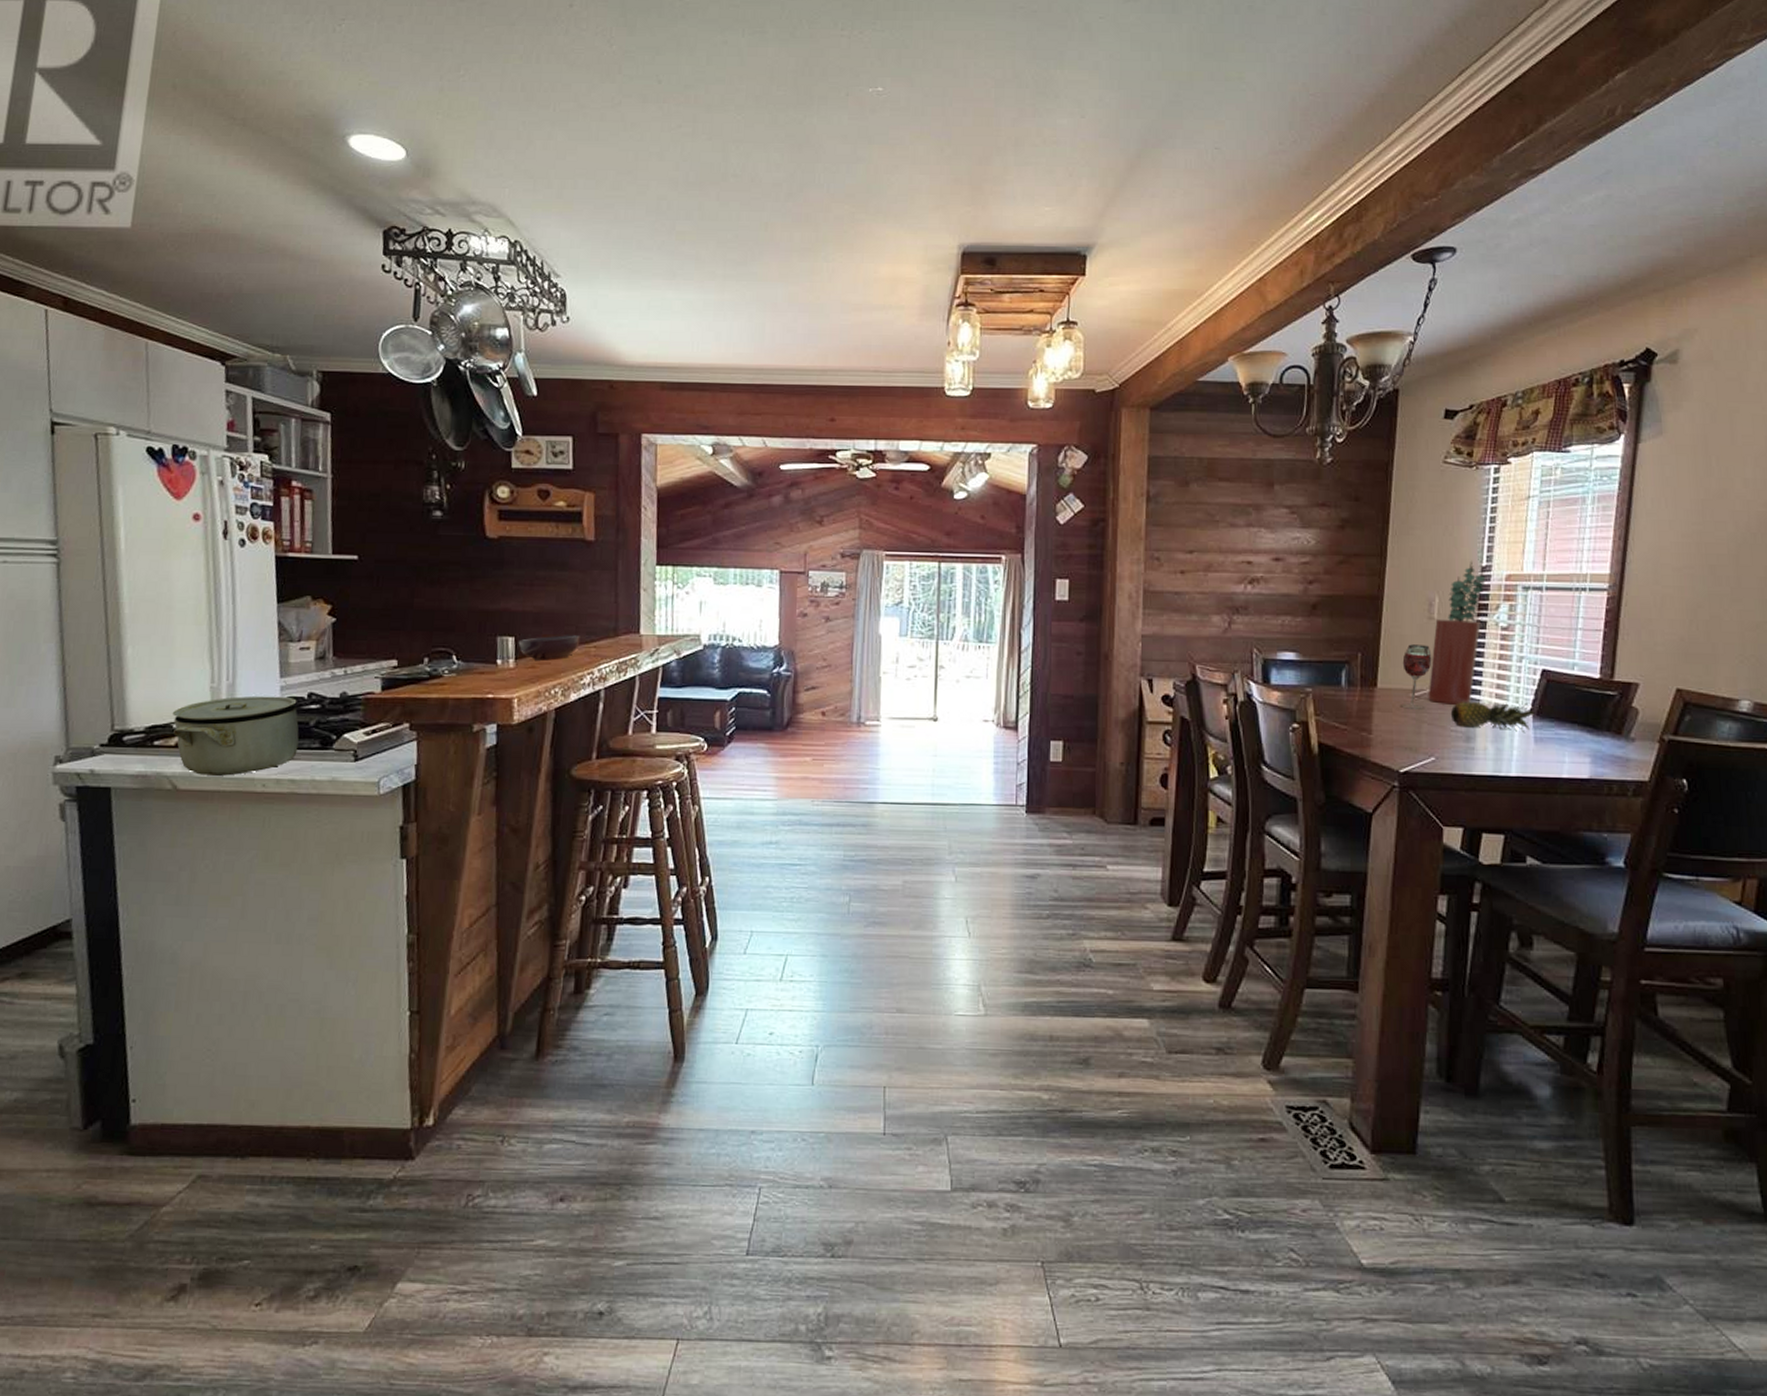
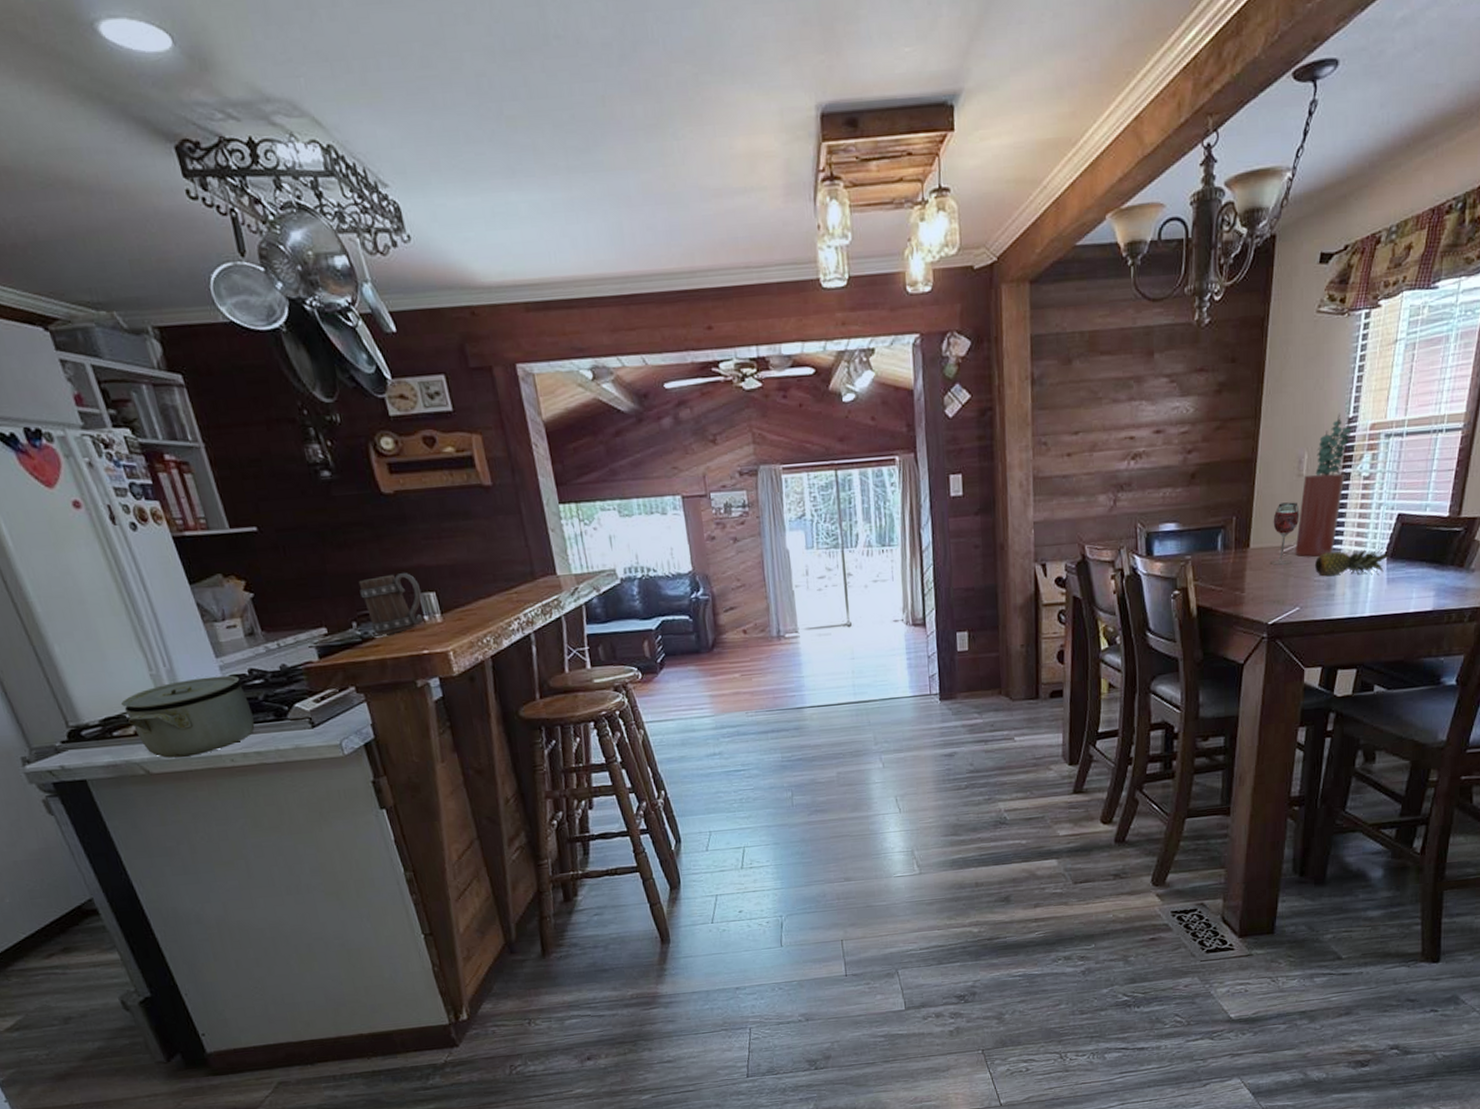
beer mug: none [440,615,501,675] -> present [358,573,424,636]
bowl: present [518,635,580,662] -> none [440,583,501,614]

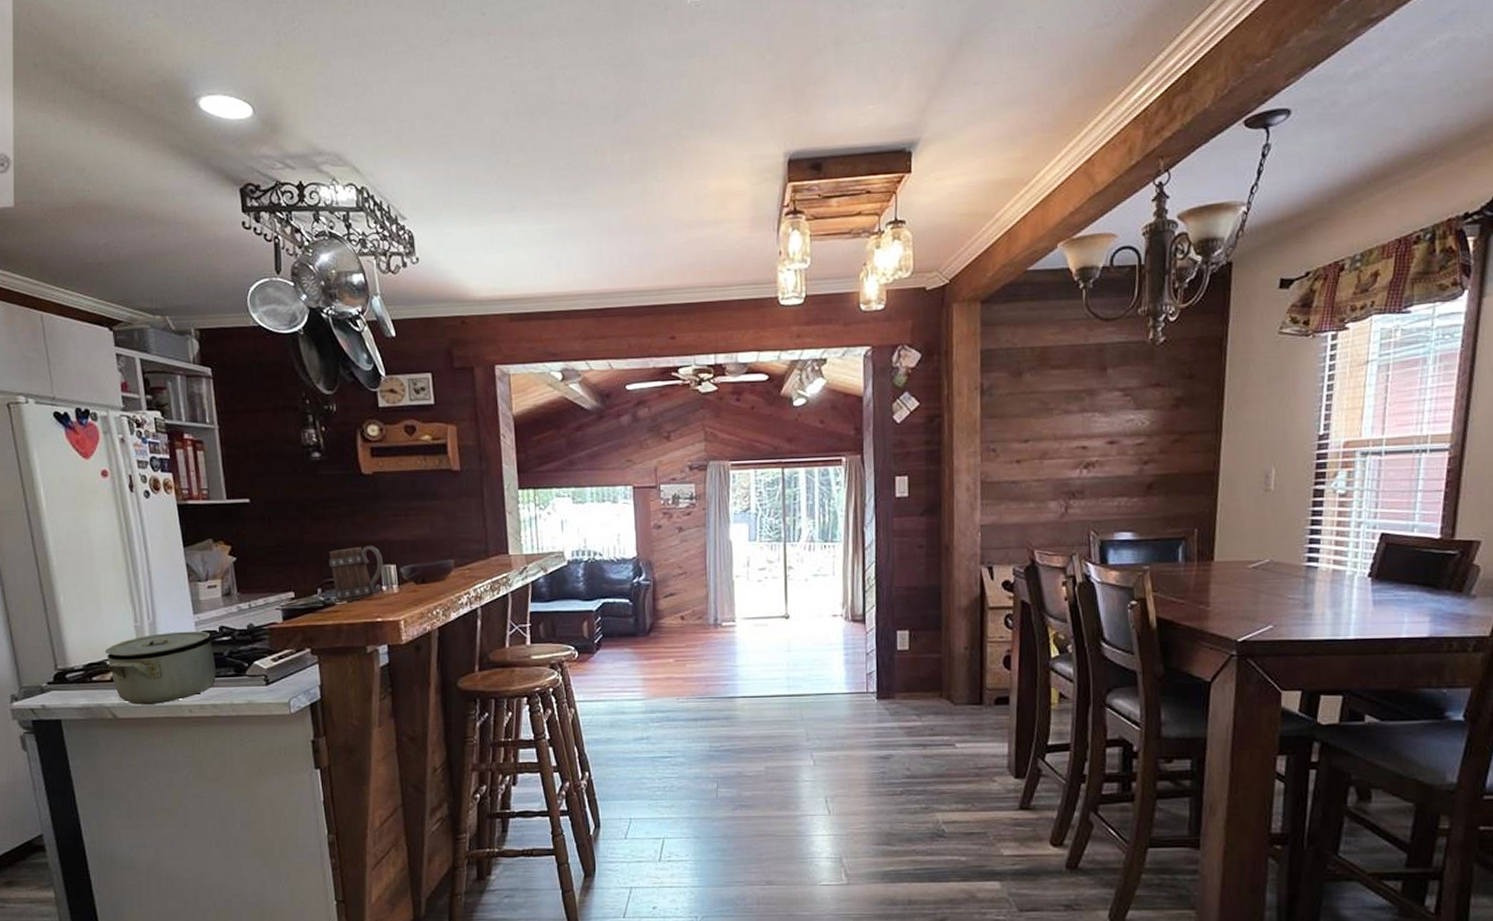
bowl: none [440,583,501,614] -> present [400,559,455,586]
wineglass: present [1269,502,1300,565] -> none [1237,516,1269,580]
vase: present [1295,412,1352,558] -> none [1265,429,1323,575]
fruit: present [1314,548,1389,577] -> none [1287,567,1374,596]

